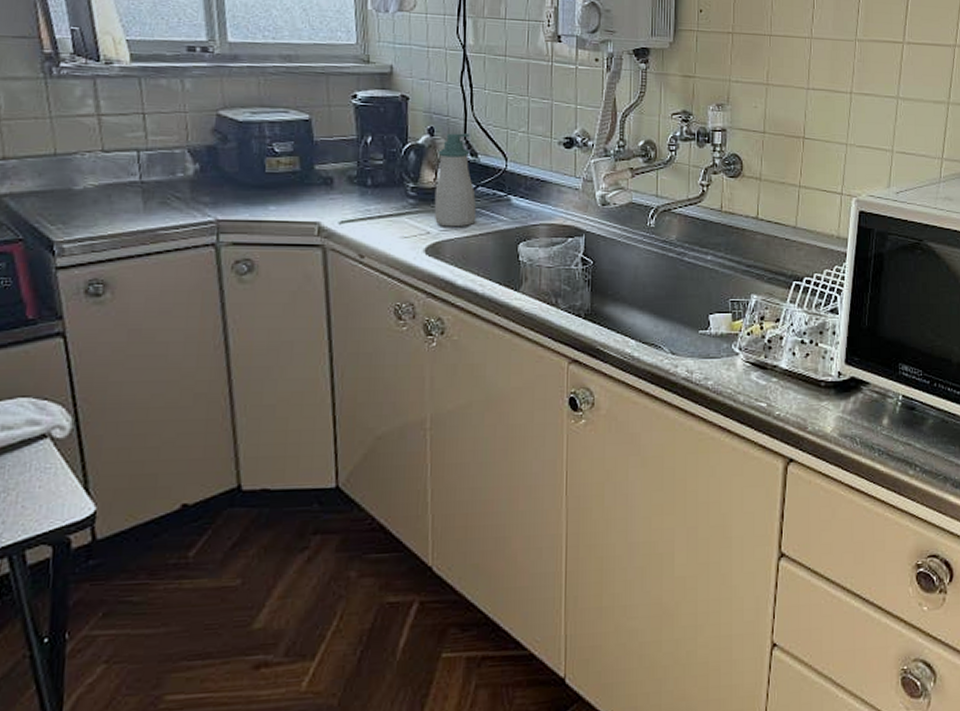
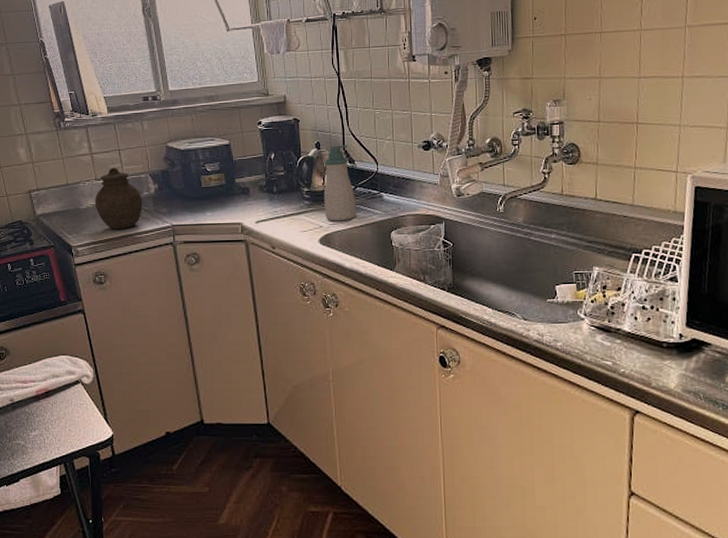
jar: none [98,137,174,221] -> present [95,168,143,229]

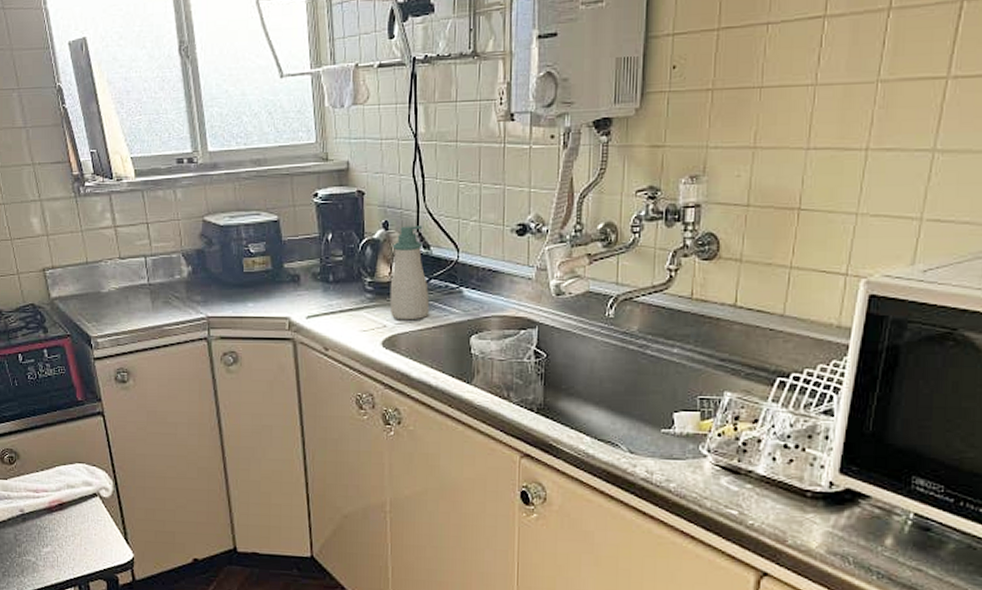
jar: present [95,168,143,229] -> none [118,245,173,319]

